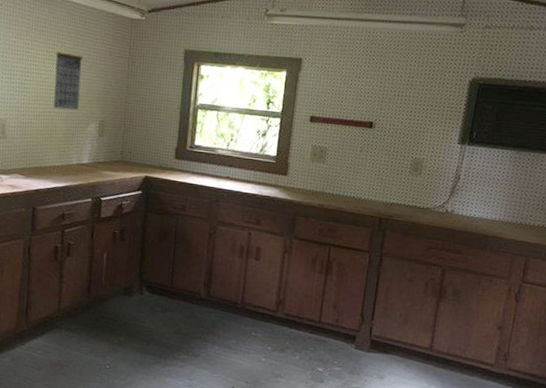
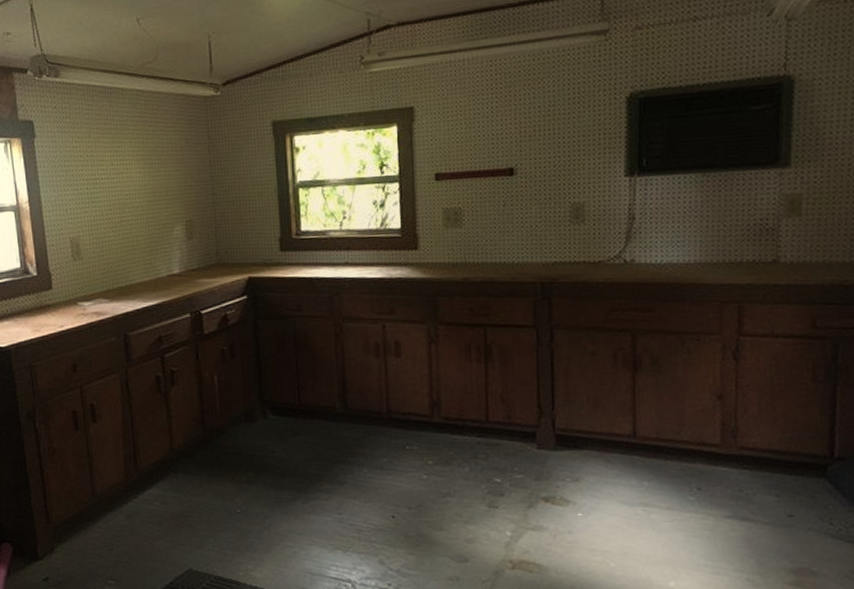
calendar: present [53,44,83,111] -> none [124,139,160,216]

